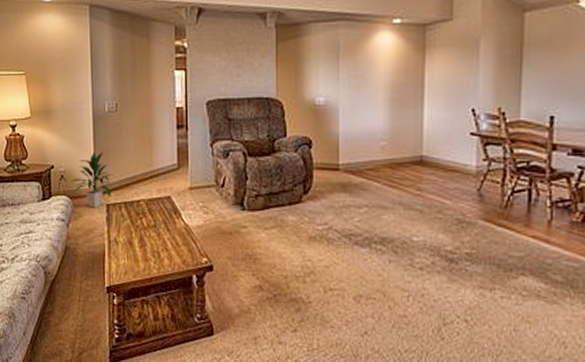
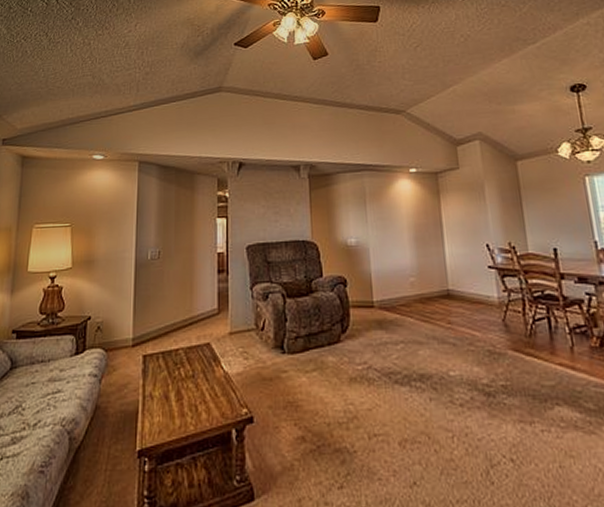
indoor plant: present [69,151,114,208] -> none [106,299,153,360]

